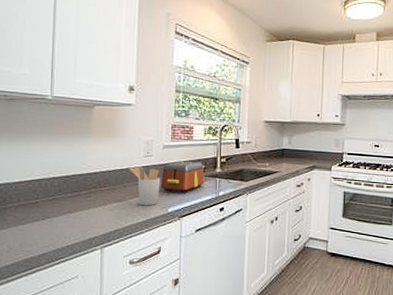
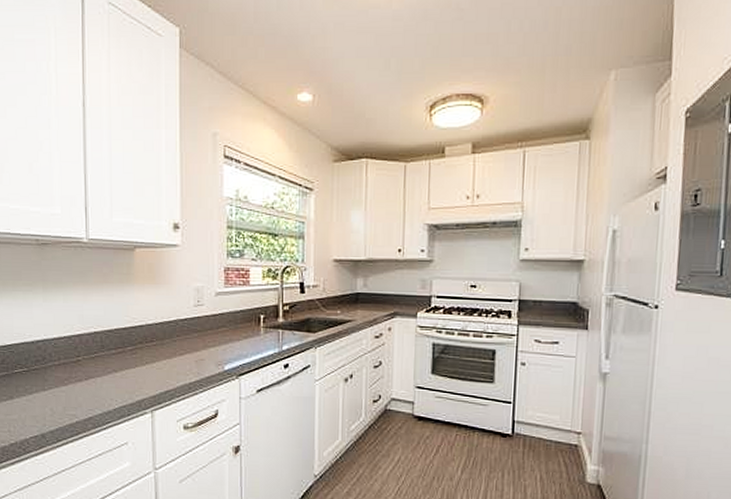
utensil holder: present [129,166,161,206] -> none [178,317,215,363]
toaster: present [160,161,205,193] -> none [214,310,265,348]

